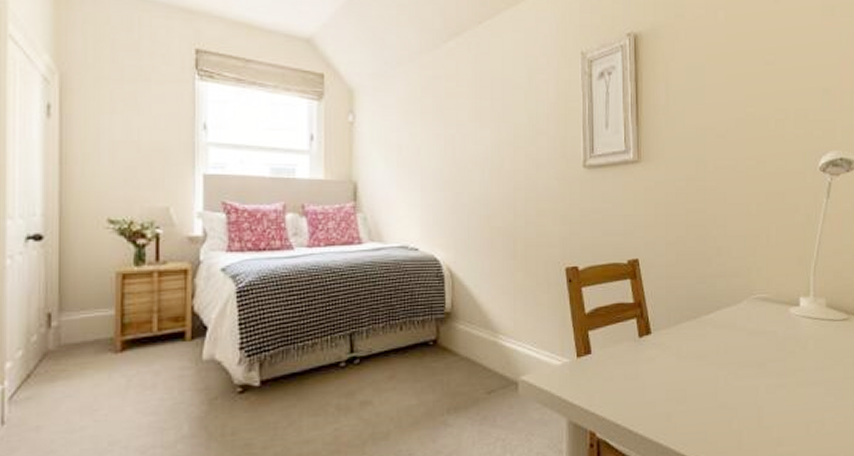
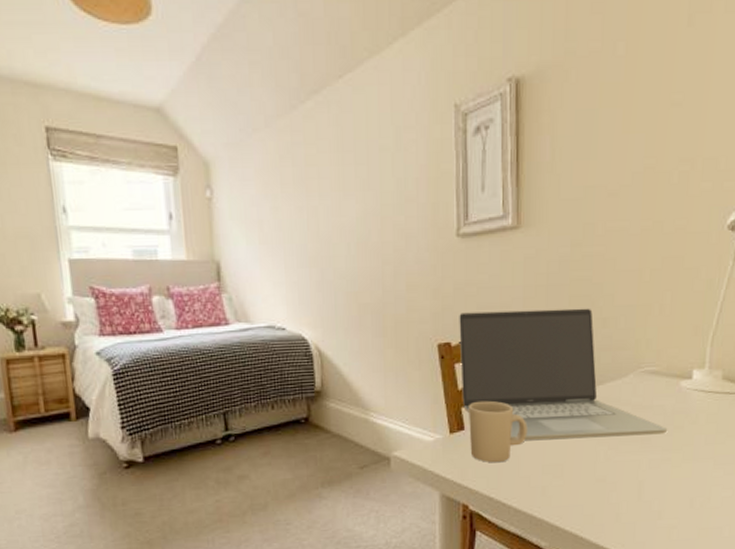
laptop: none [586,237,781,364] -> present [459,308,668,440]
mug: none [595,324,651,388] -> present [469,400,528,463]

